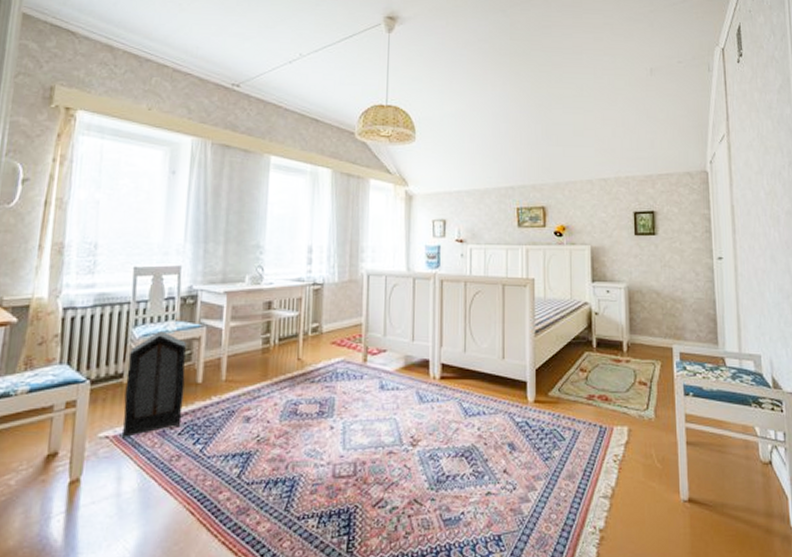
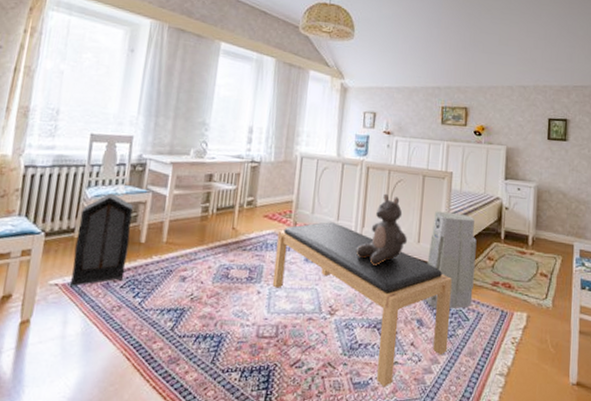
bench: none [346,344,544,522] -> present [272,222,452,388]
teddy bear: none [435,307,492,387] -> present [355,193,408,265]
air purifier: none [514,322,567,429] -> present [425,211,477,309]

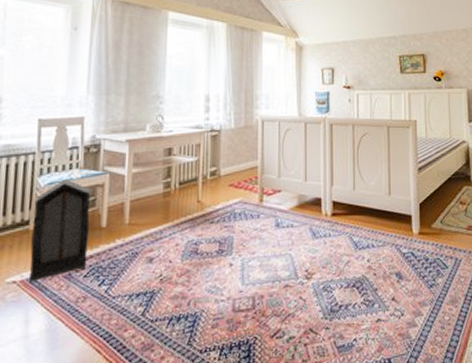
bench: present [272,222,452,388] -> none [244,184,429,347]
teddy bear: present [355,193,408,265] -> none [327,148,379,223]
air purifier: present [425,211,477,309] -> none [400,160,449,260]

